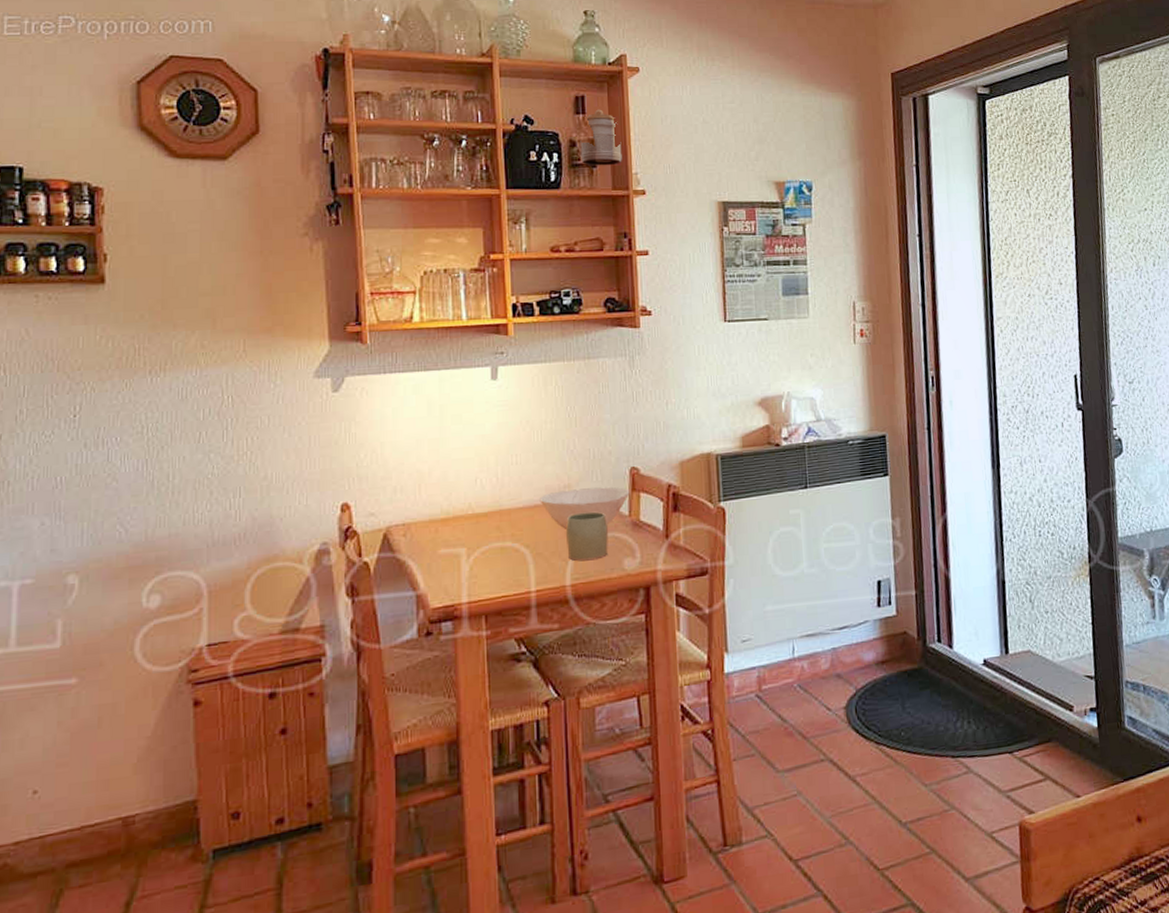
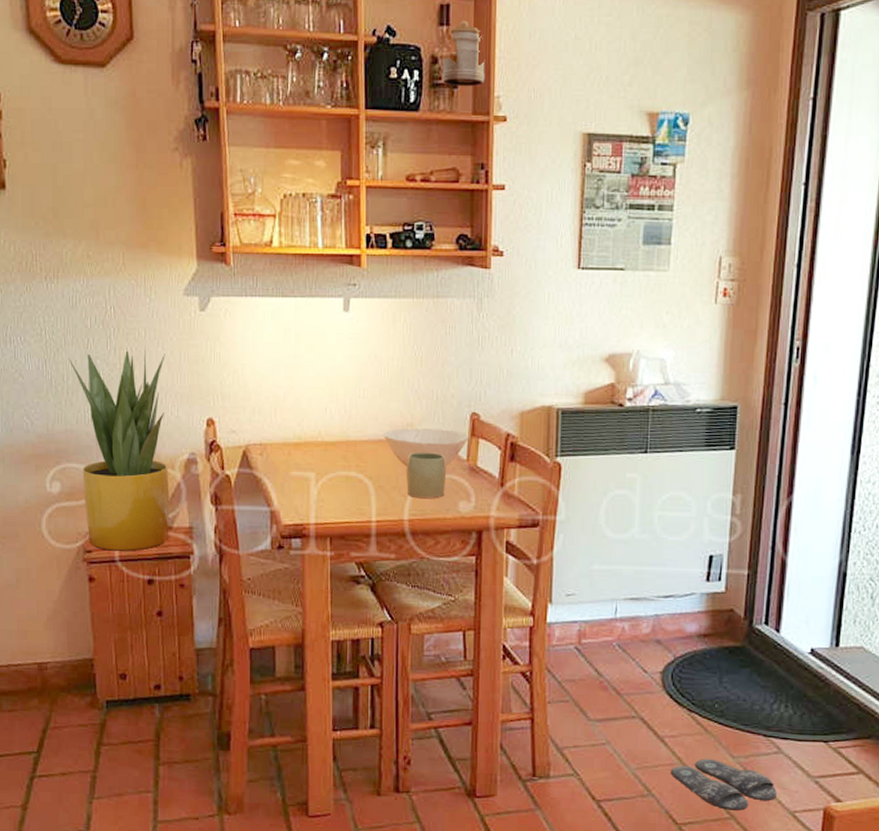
planter: none [175,434,296,666] -> present [68,346,169,551]
slippers: none [867,791,973,844] -> present [671,758,777,811]

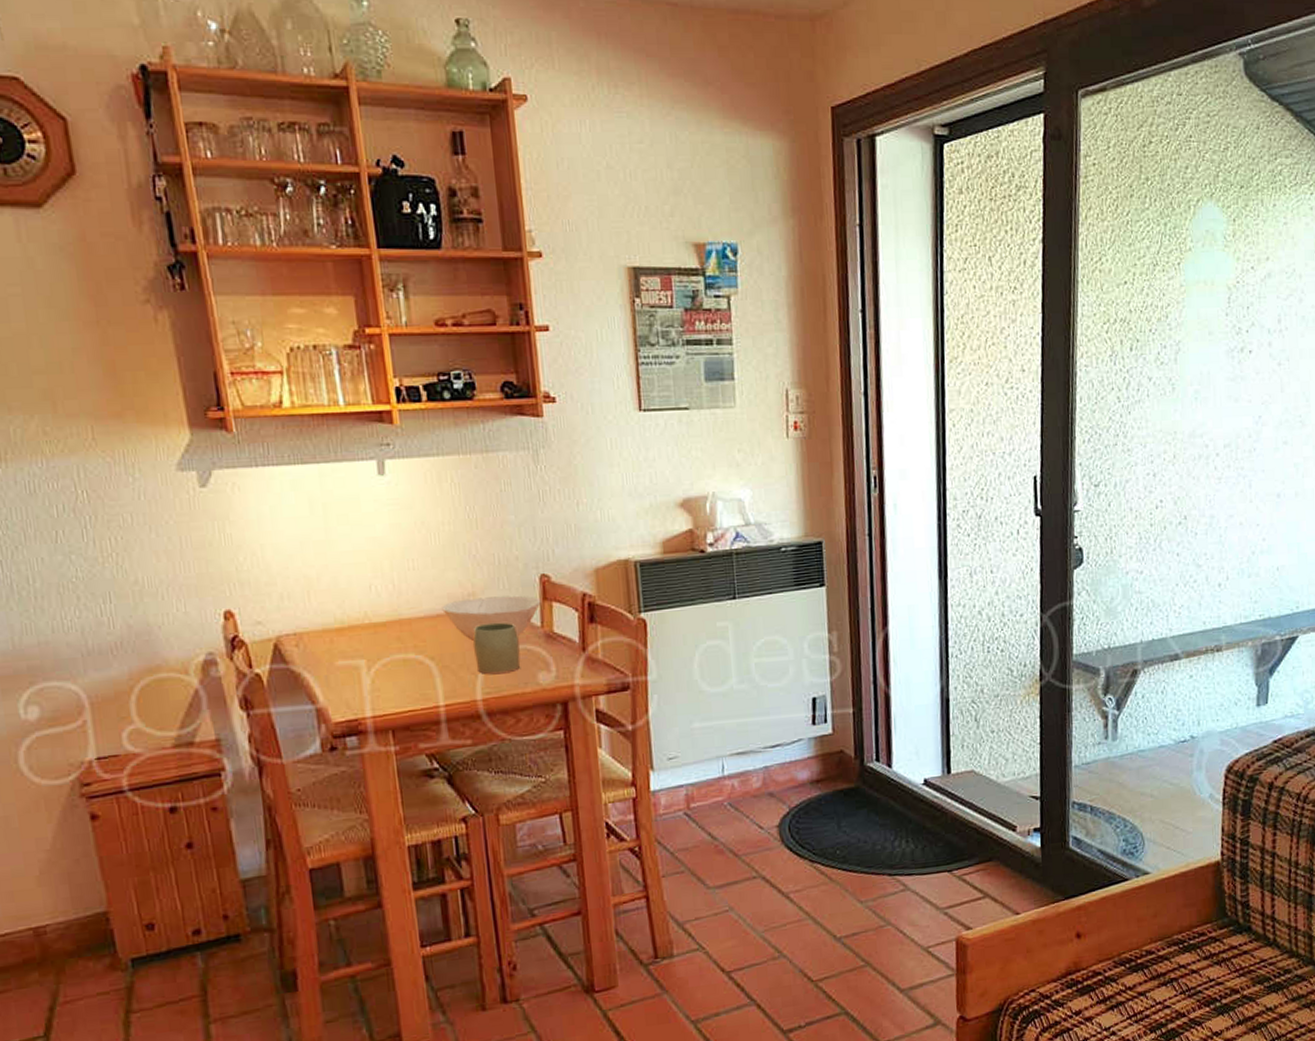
planter: present [68,346,169,551] -> none [32,534,191,780]
jar: present [442,20,485,87] -> none [461,149,513,221]
slippers: present [671,758,777,811] -> none [800,907,909,957]

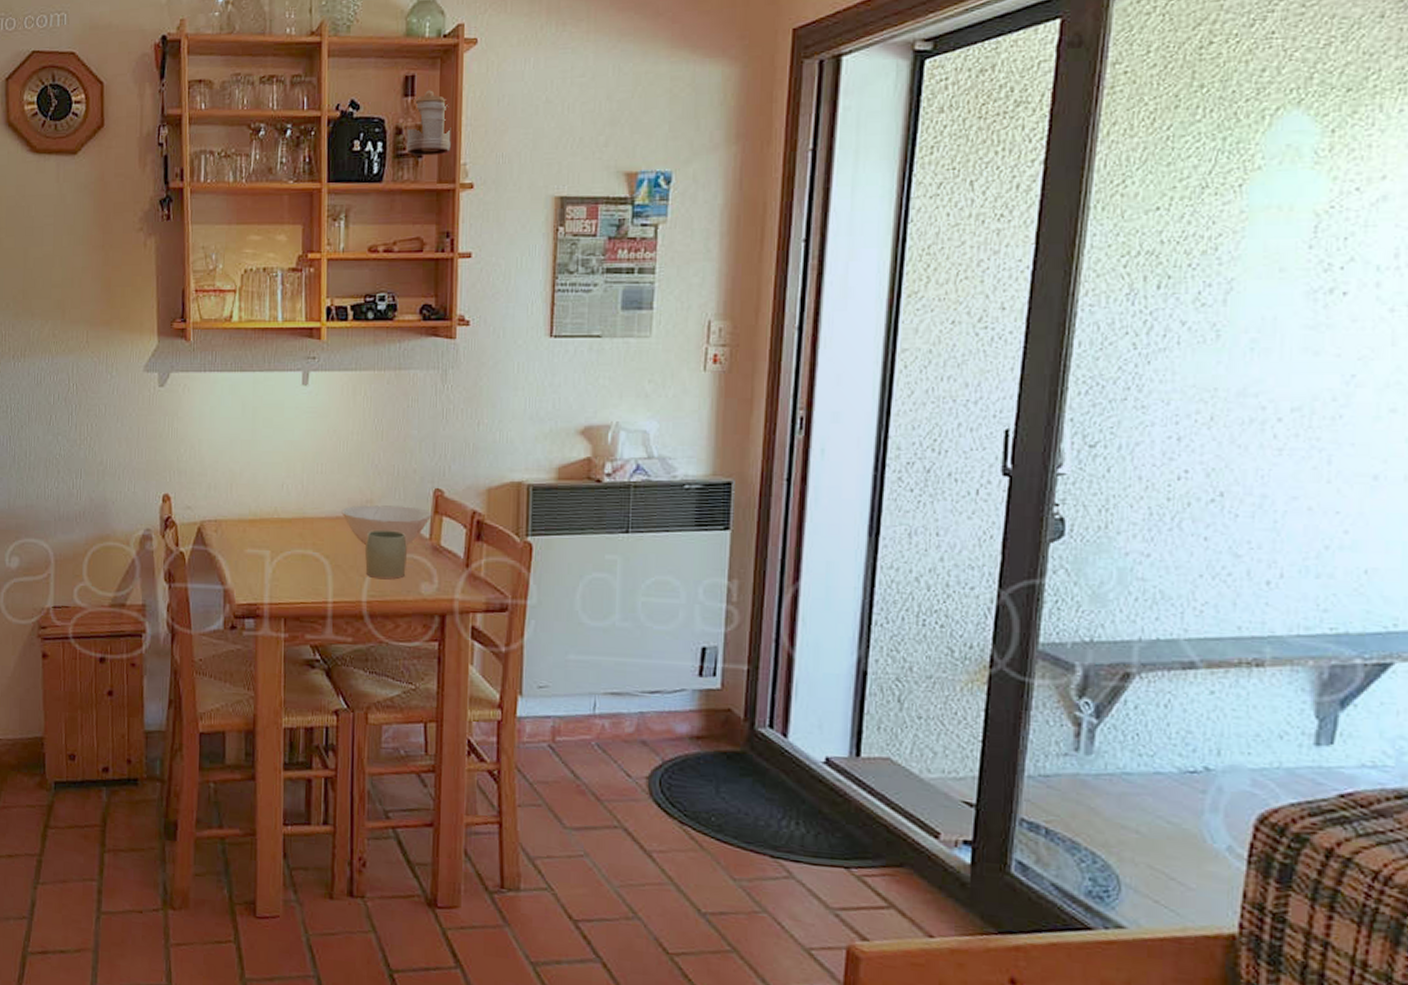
jar: none [461,149,513,221] -> present [406,90,451,156]

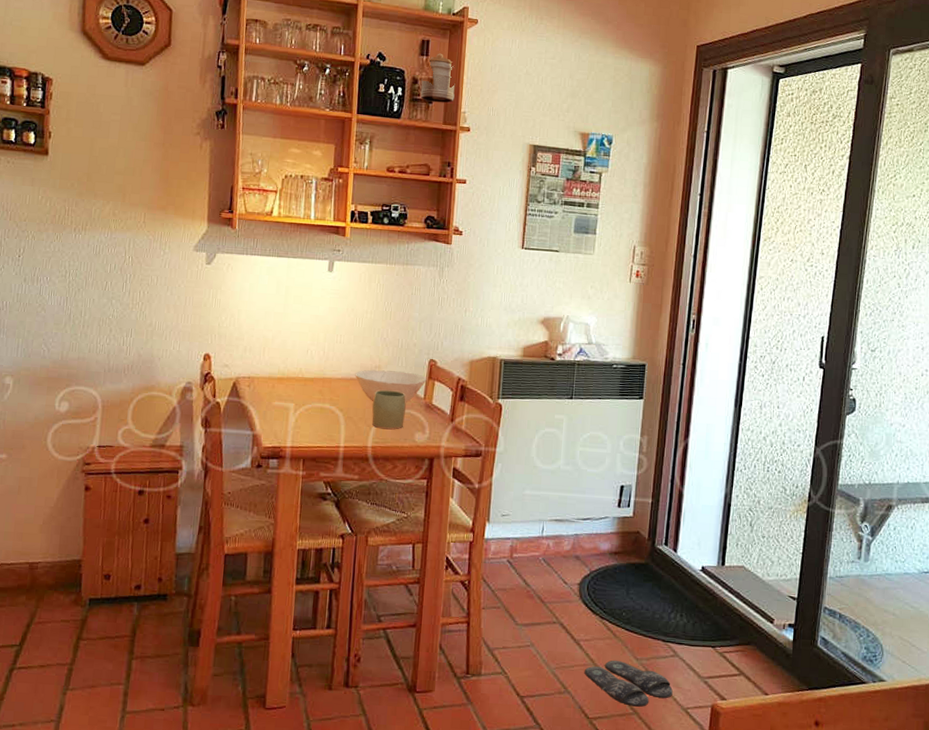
slippers: none [661,879,788,943] -> present [585,660,673,707]

